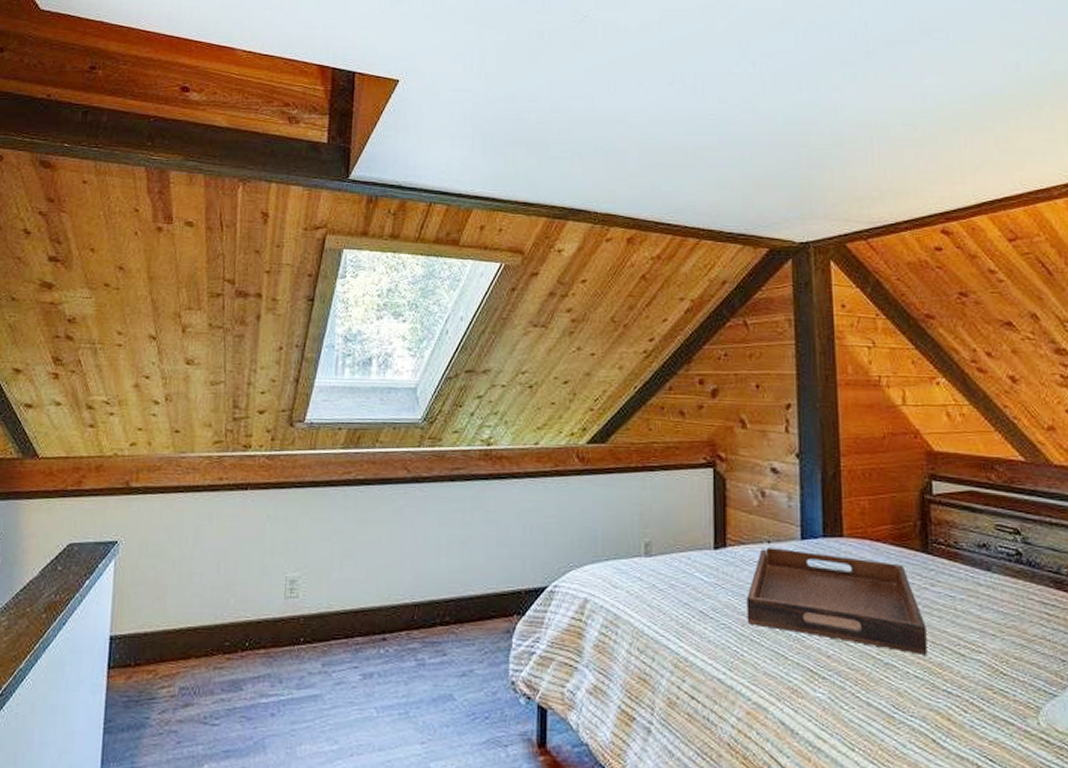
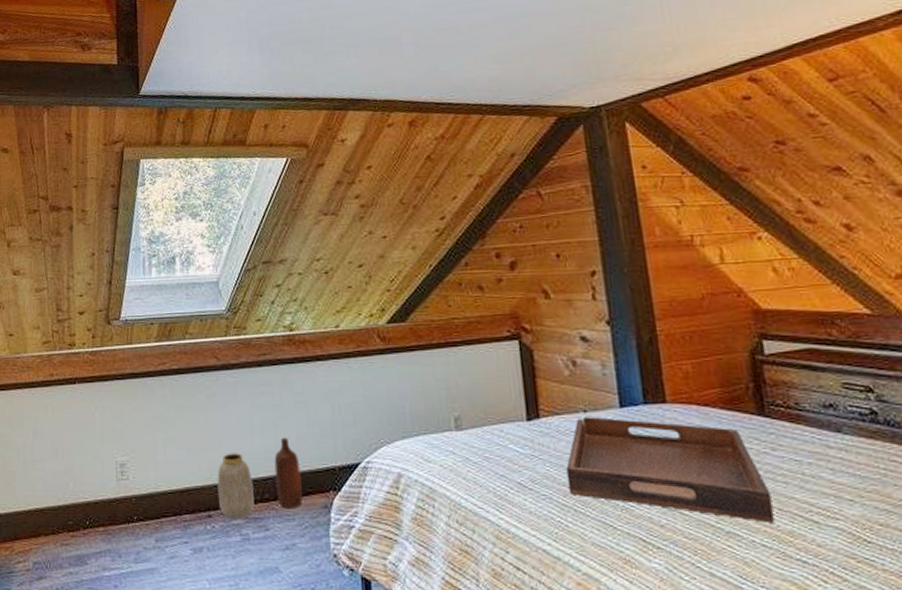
vase: none [395,572,434,644] -> present [217,453,254,520]
bottle: none [458,557,485,634] -> present [274,437,303,509]

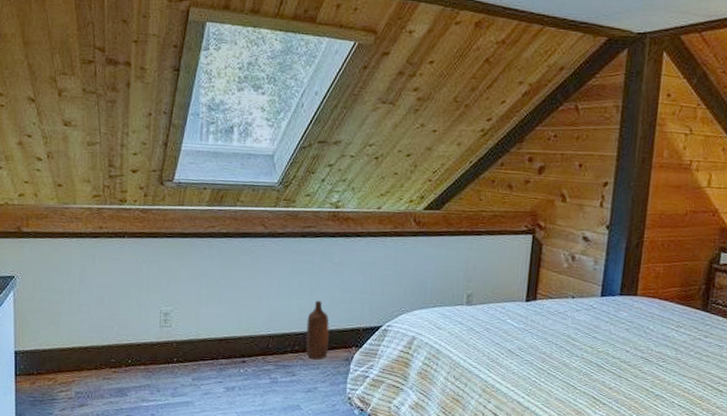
vase: present [217,453,254,520] -> none [253,310,286,366]
serving tray: present [566,417,775,522] -> none [547,302,695,390]

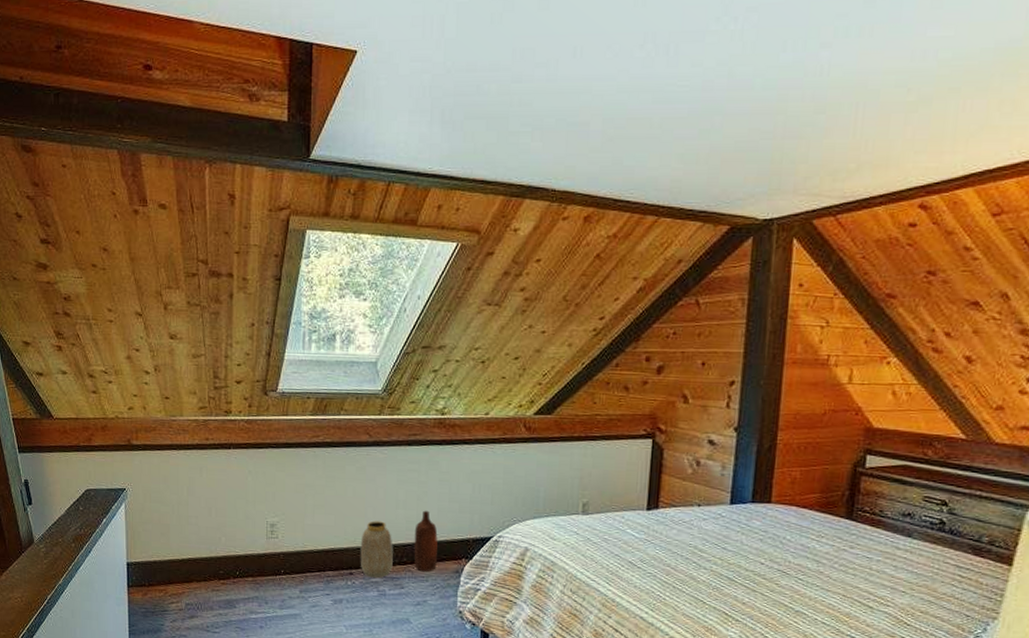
vase: none [253,310,286,366] -> present [360,521,393,578]

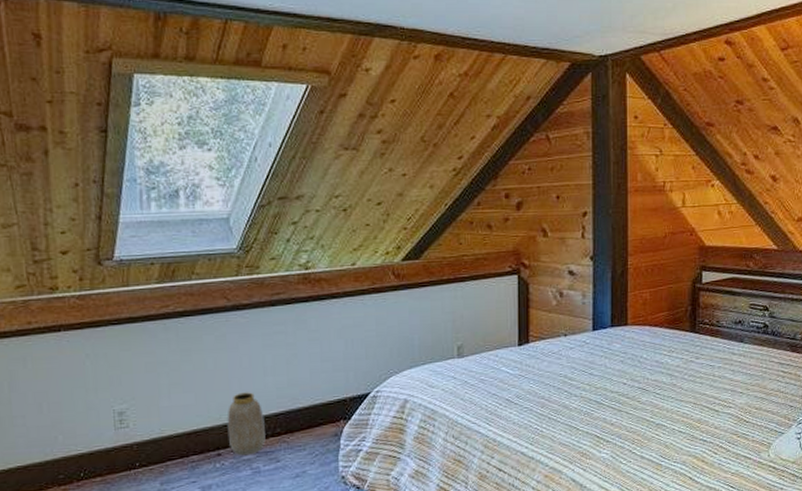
bottle: present [414,510,438,572] -> none [286,374,314,441]

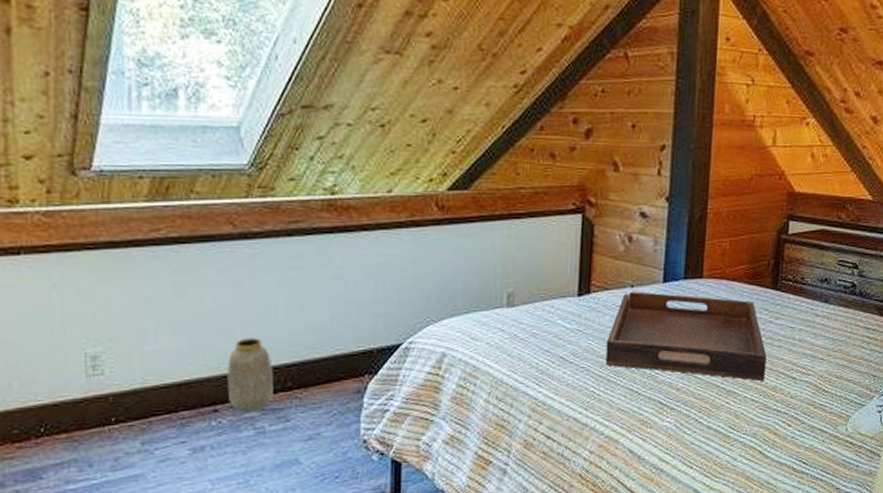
serving tray: none [546,339,690,414] -> present [605,292,767,381]

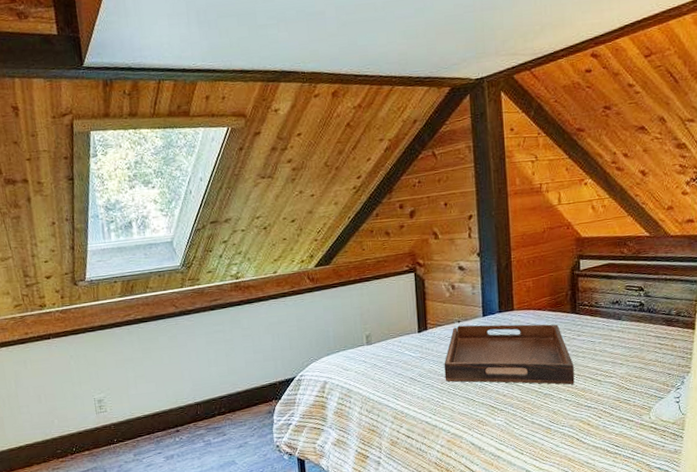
vase: present [227,338,273,413] -> none [182,380,214,431]

